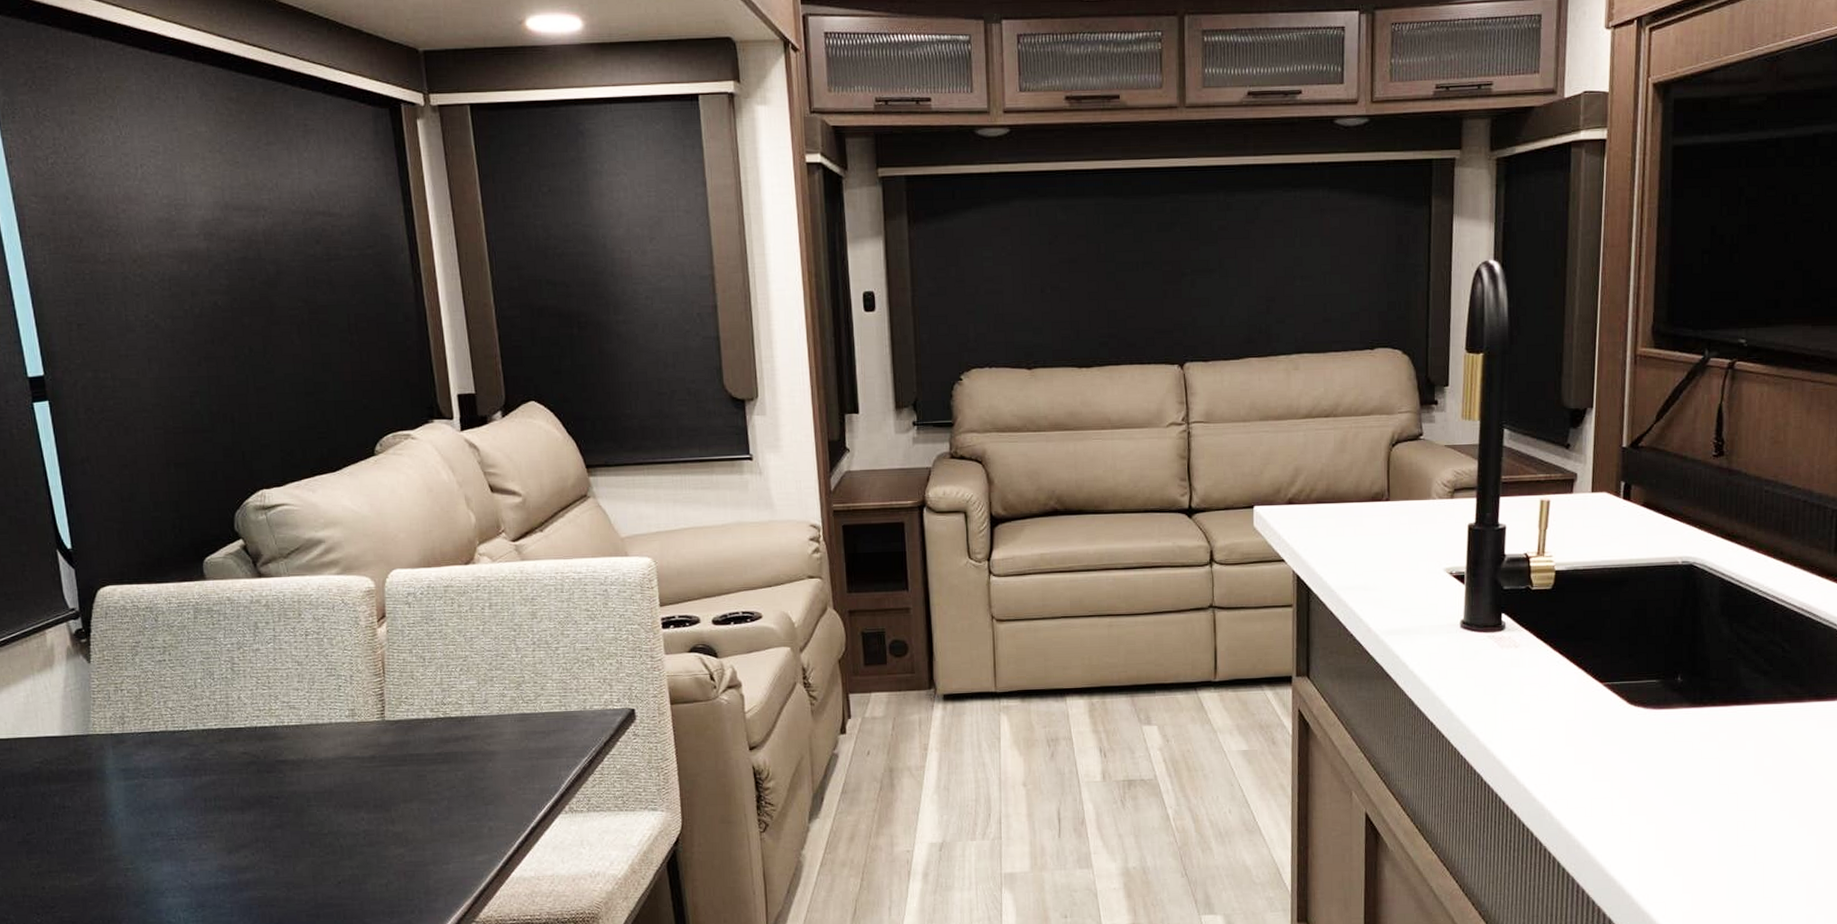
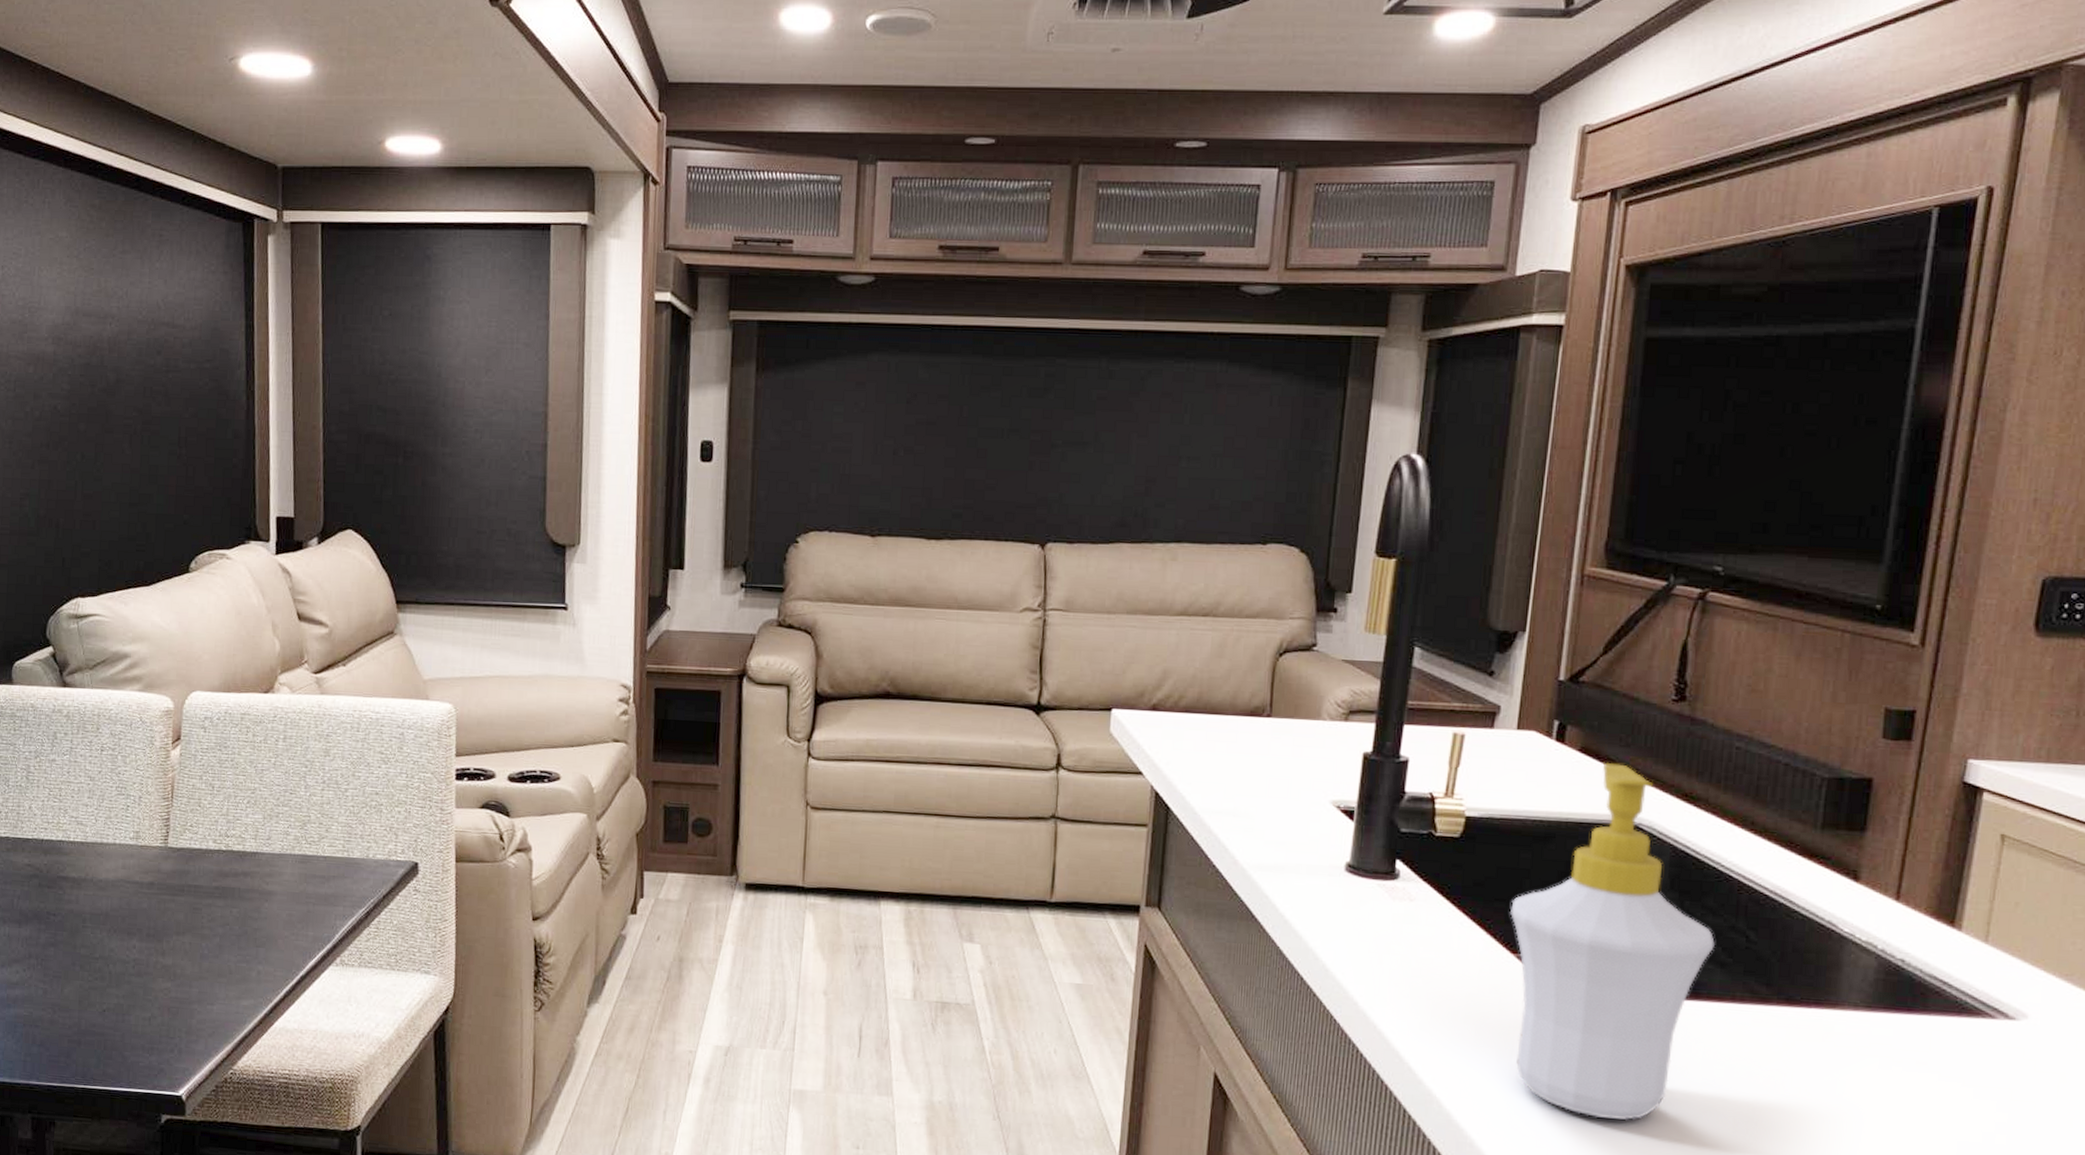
soap bottle: none [1597,514,1758,811] -> present [1510,763,1715,1120]

